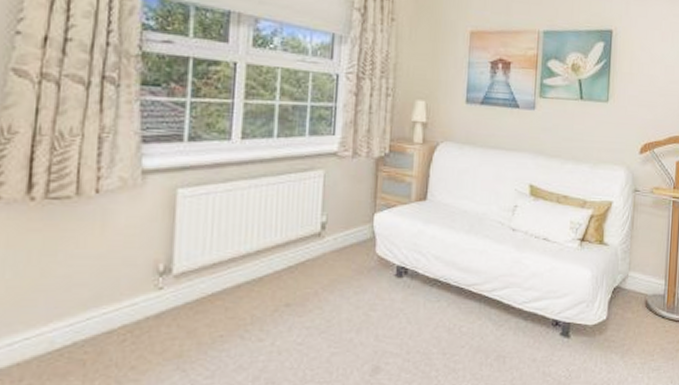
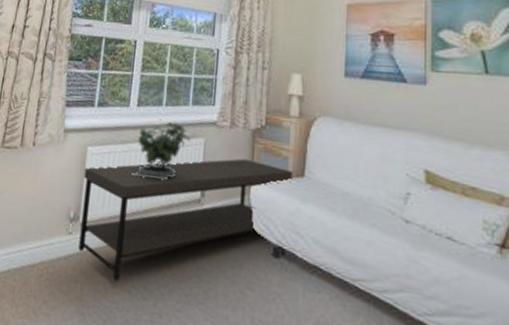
storage bench: none [173,188,416,329] -> present [78,158,293,282]
potted plant: none [238,152,307,218] -> present [131,119,190,181]

